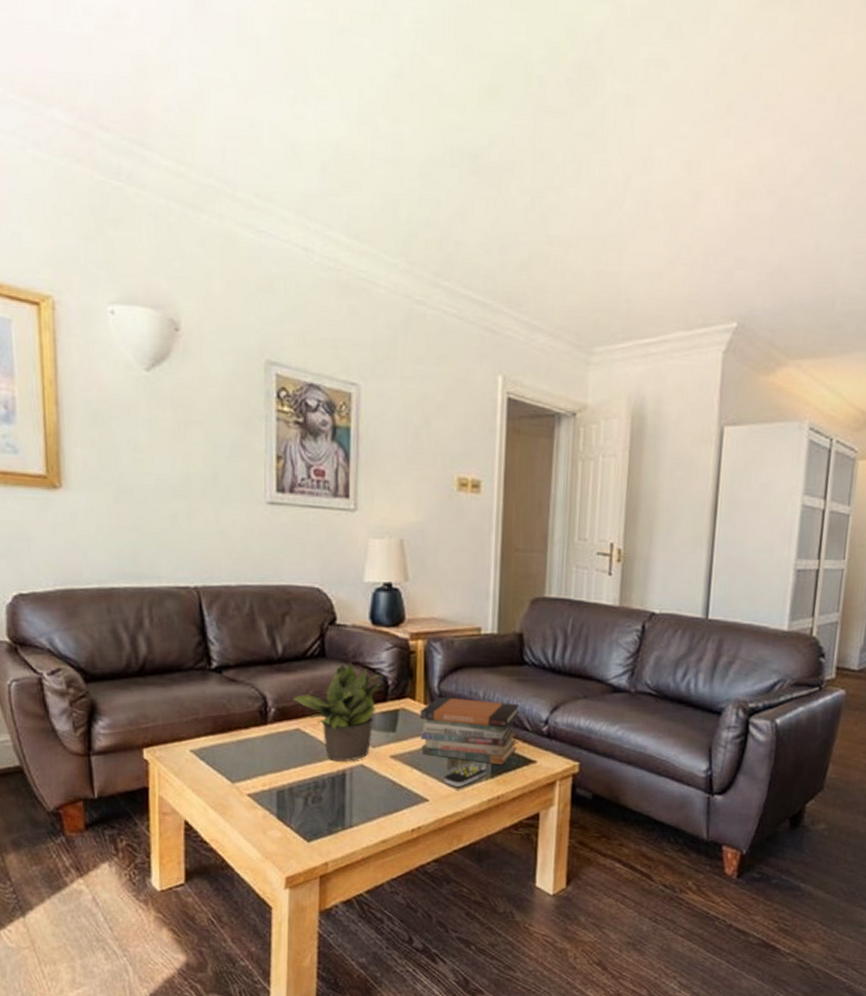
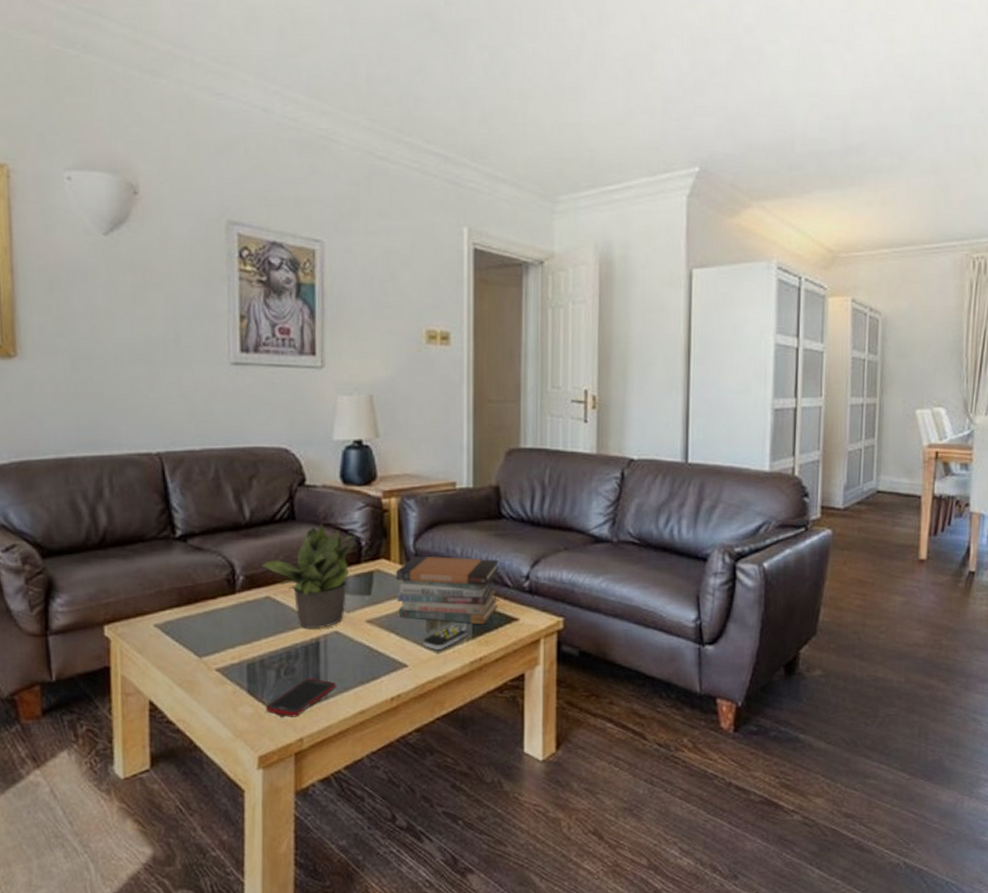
cell phone: none [294,807,360,843] -> present [266,678,336,717]

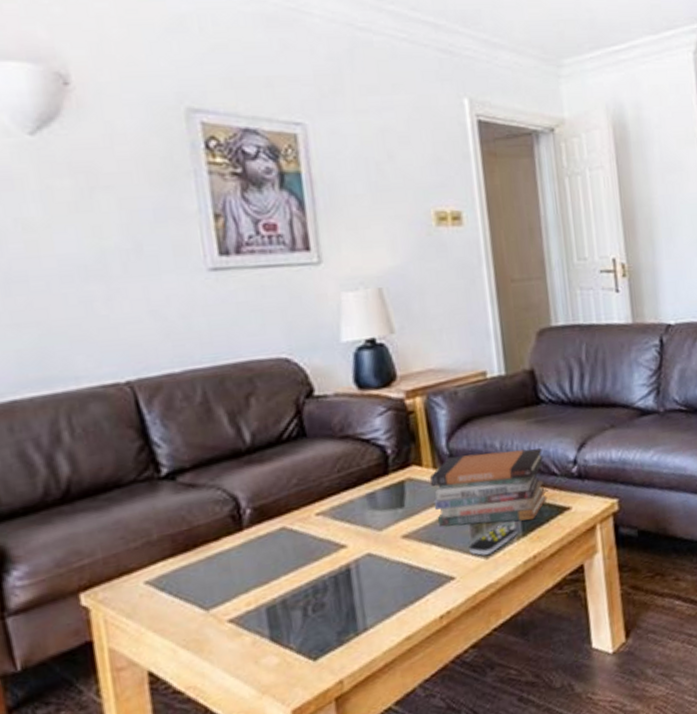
potted plant: present [261,523,358,628] -> none [271,436,382,557]
cell phone: present [266,678,336,717] -> none [294,609,375,659]

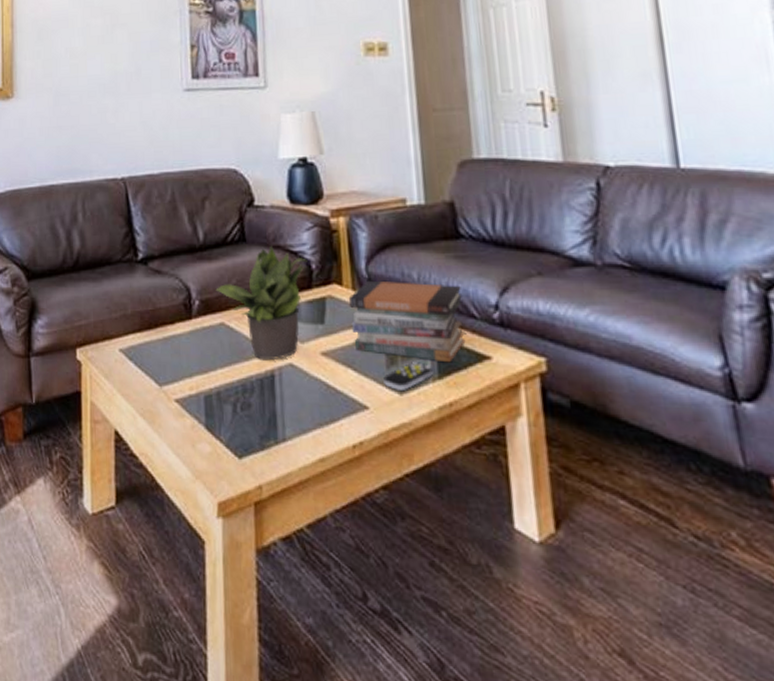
potted plant: none [271,436,382,557] -> present [215,245,308,360]

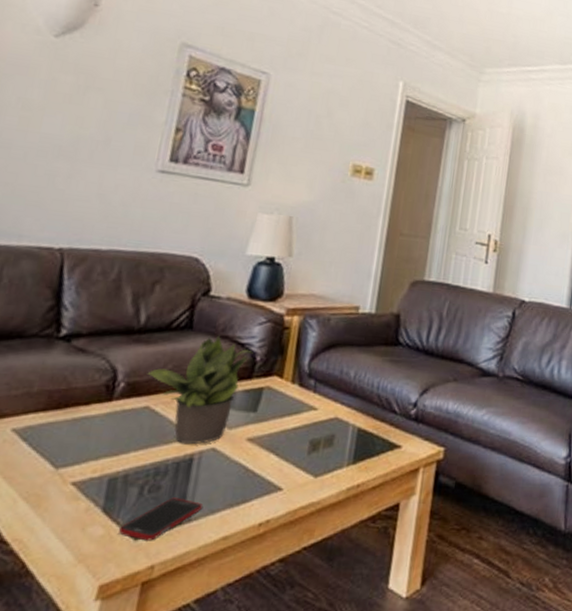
cell phone: none [224,415,293,460] -> present [119,497,203,541]
book stack: present [348,280,466,363] -> none [282,375,390,450]
remote control: present [383,362,433,392] -> none [302,449,349,475]

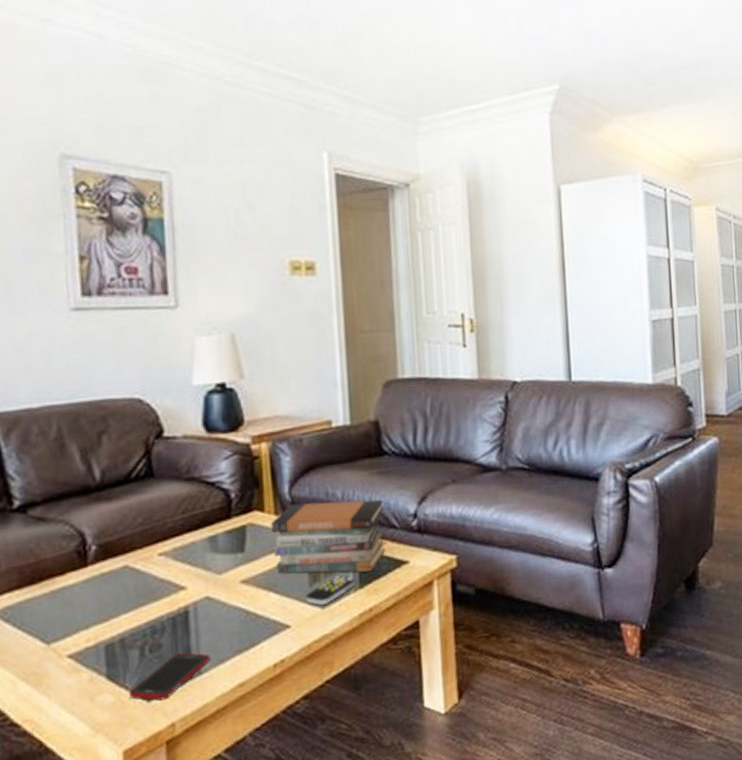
potted plant: present [147,335,253,444] -> none [117,478,226,597]
book stack: none [282,375,390,450] -> present [270,499,386,574]
remote control: none [302,449,349,475] -> present [306,576,354,606]

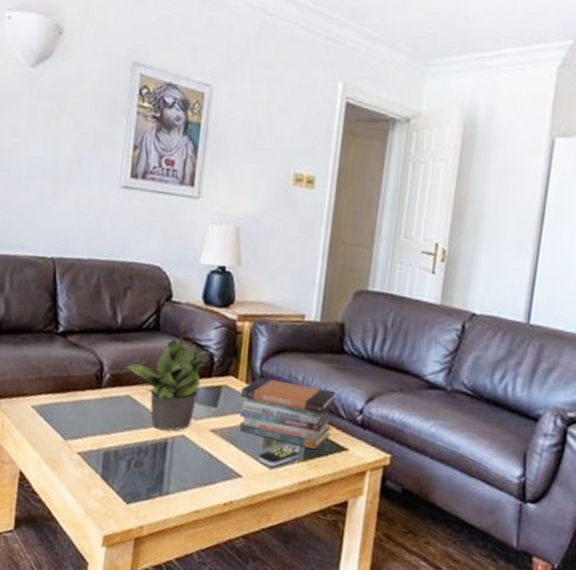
potted plant: none [117,478,226,597] -> present [126,337,211,431]
cell phone: present [129,652,210,701] -> none [115,473,177,506]

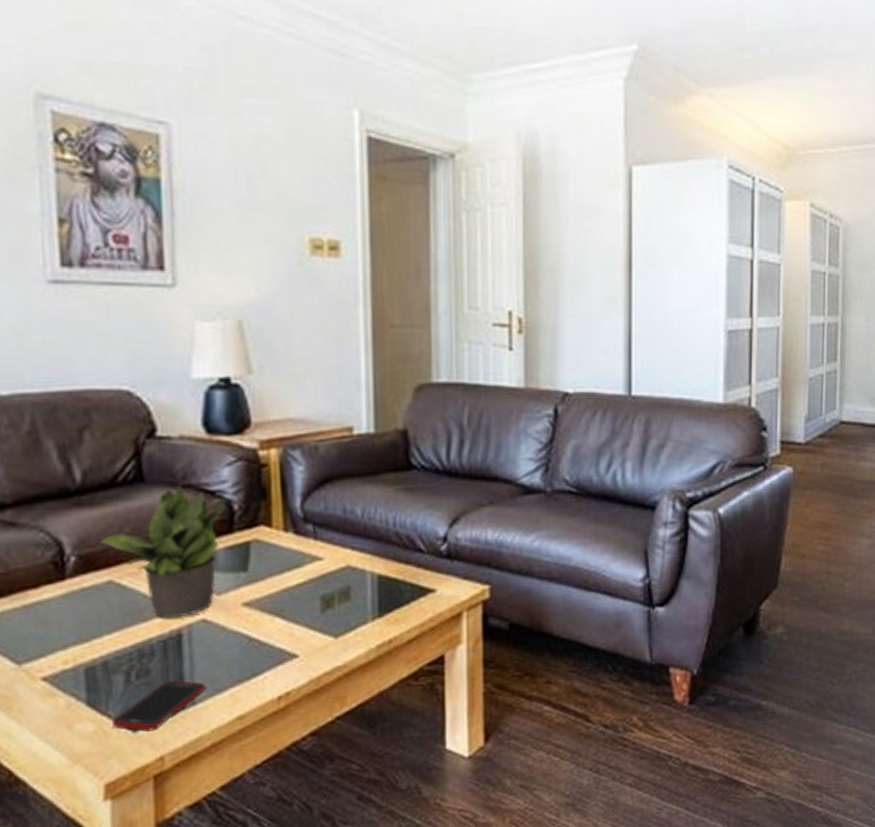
cell phone: none [115,473,177,506] -> present [113,680,205,732]
book stack: present [239,377,336,450] -> none [278,519,411,600]
remote control: present [258,445,300,467] -> none [317,602,372,635]

